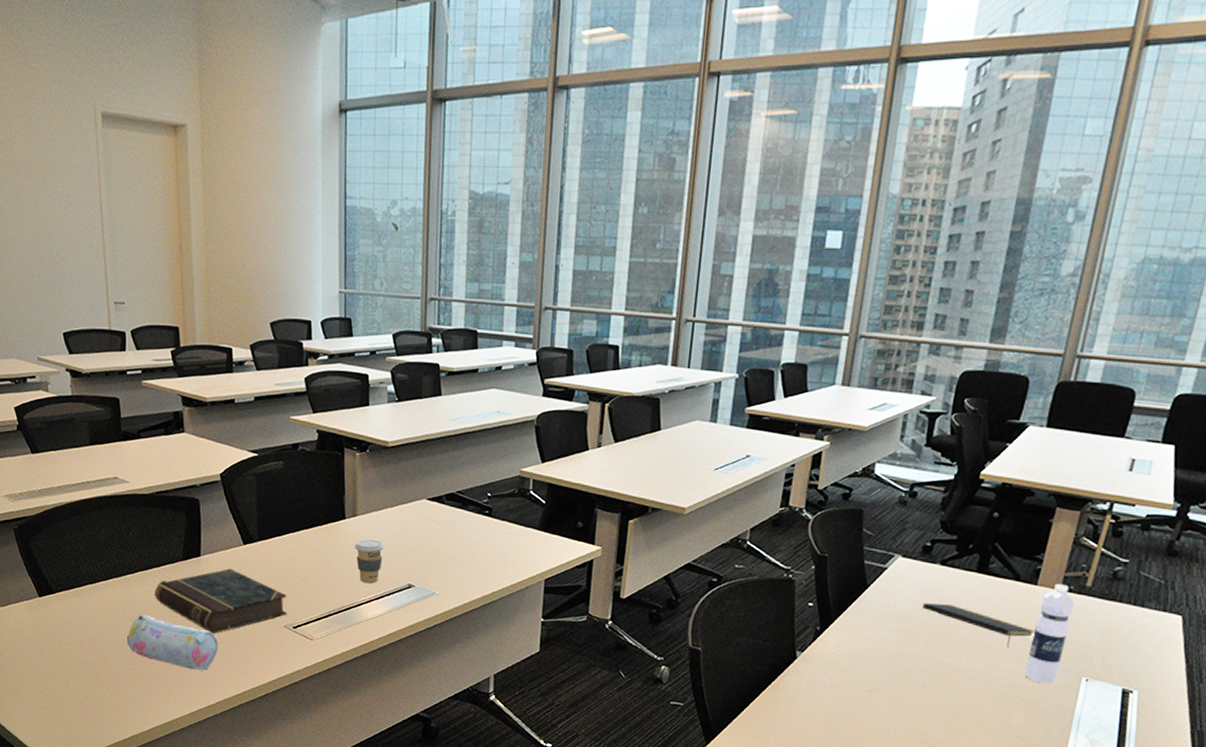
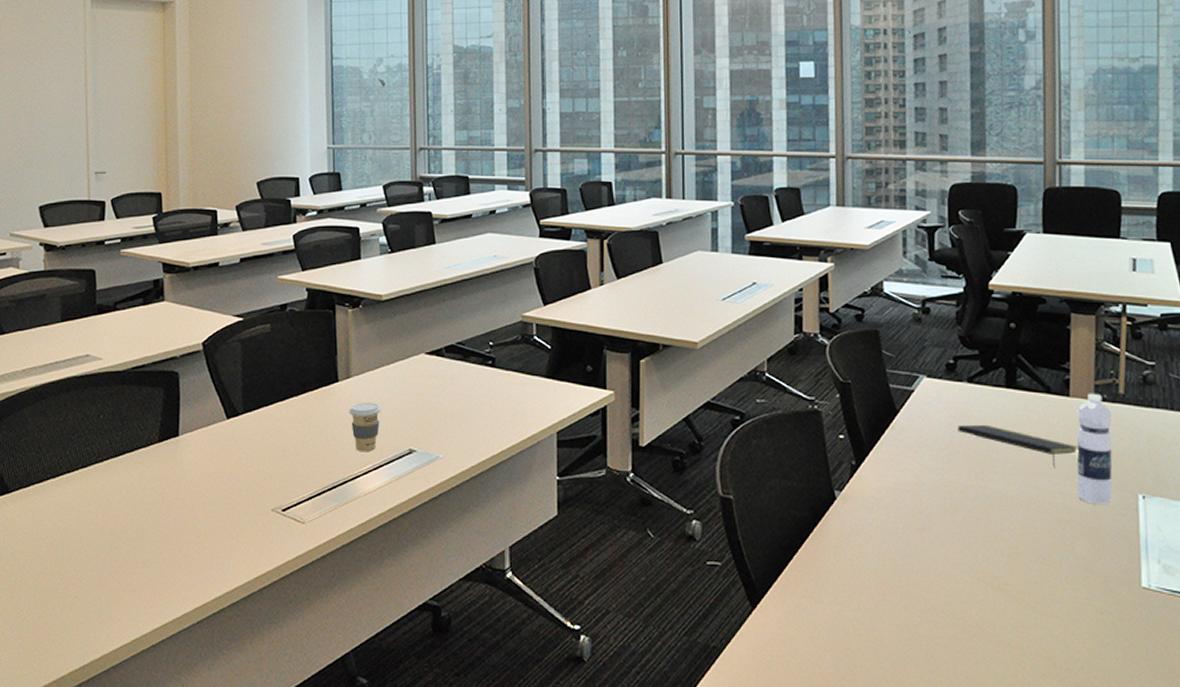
pencil case: present [127,615,218,670] -> none [92,510,197,571]
book: present [155,568,287,634] -> none [125,447,276,526]

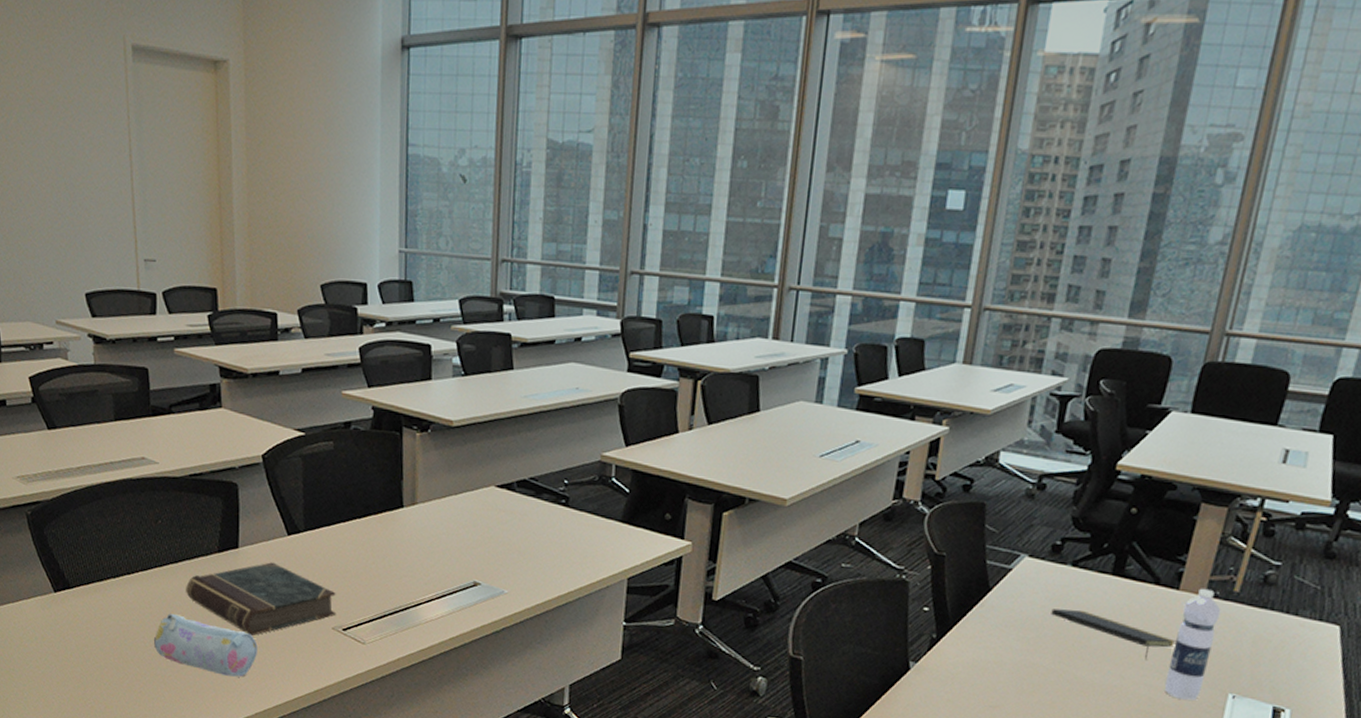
pencil case: none [92,510,197,571] -> present [154,614,258,677]
book: none [125,447,276,526] -> present [186,562,336,636]
coffee cup: present [348,403,382,452] -> none [413,531,447,581]

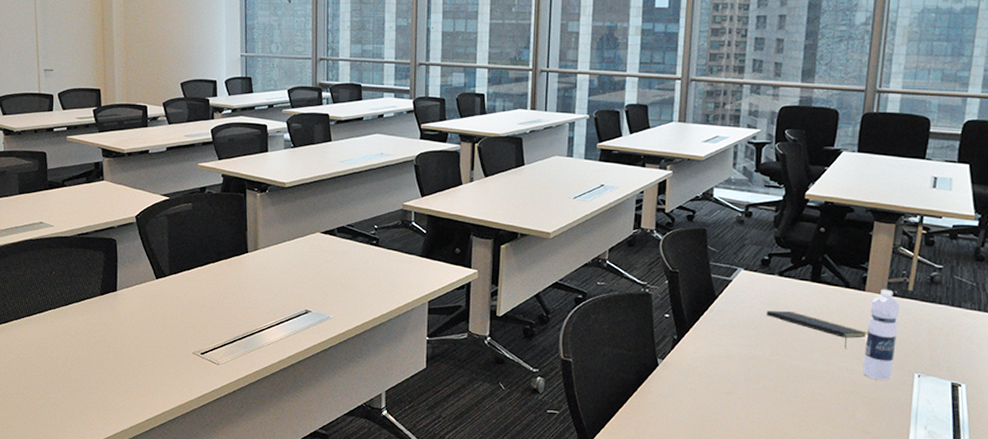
pencil case: present [154,614,258,677] -> none [48,347,132,397]
book: present [186,562,336,636] -> none [74,301,196,363]

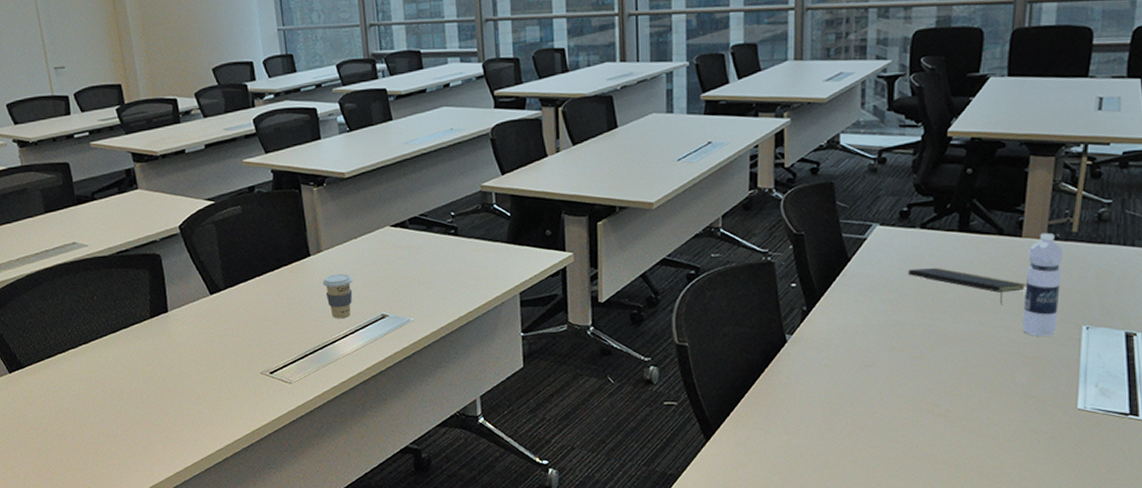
coffee cup: none [256,271,283,311] -> present [322,274,353,319]

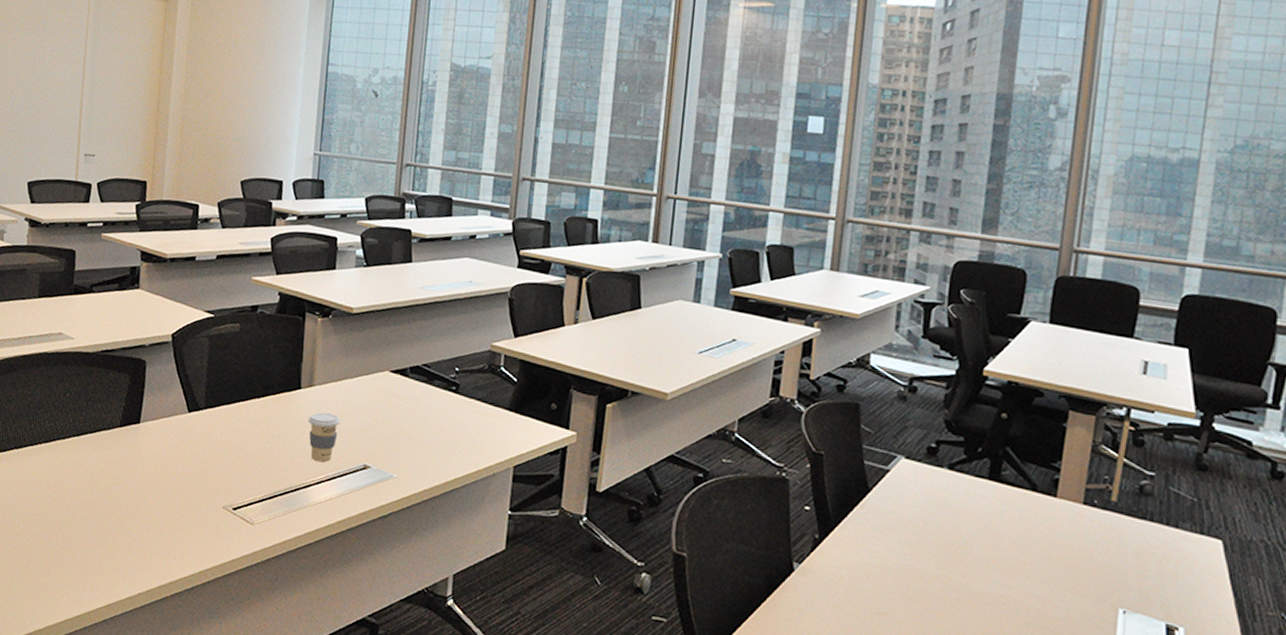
notepad: present [908,267,1027,304] -> none [931,512,1059,569]
water bottle: present [1022,232,1063,336] -> none [1052,496,1101,615]

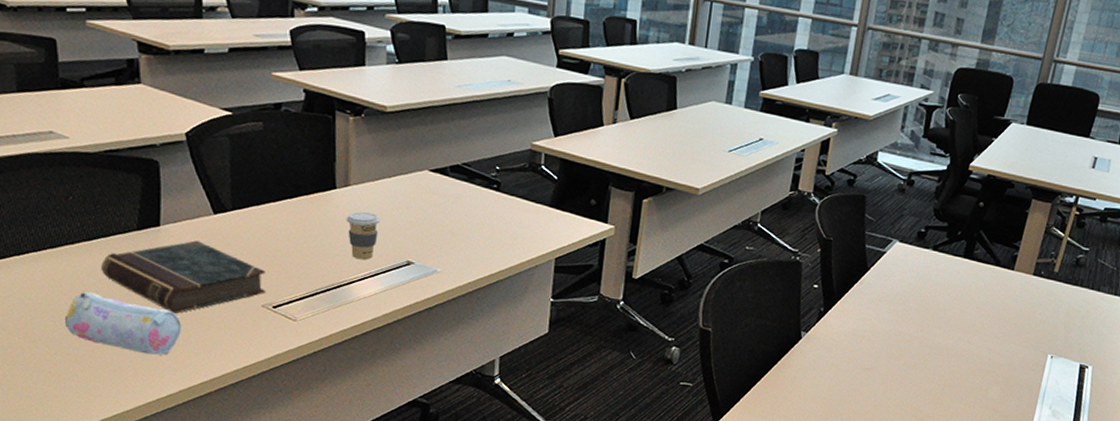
pencil case: none [47,487,148,555] -> present [65,292,181,355]
book: none [84,438,229,513] -> present [101,240,266,314]

